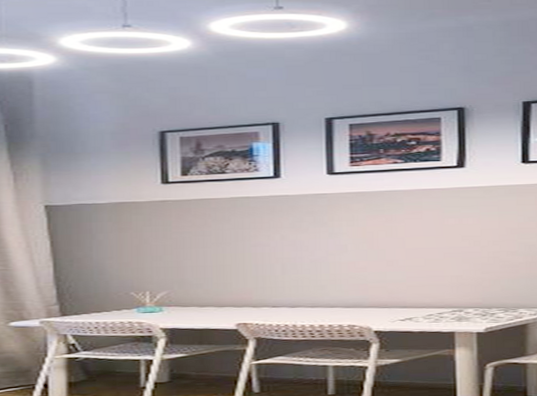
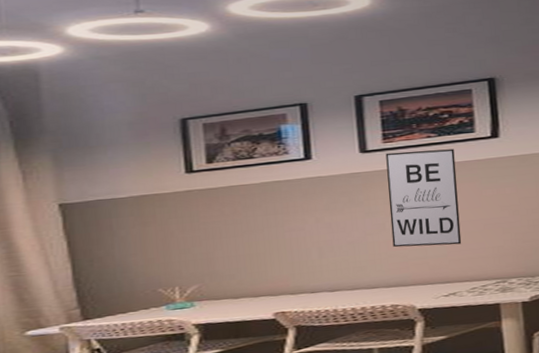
wall art: none [352,175,421,271] -> present [385,149,462,248]

